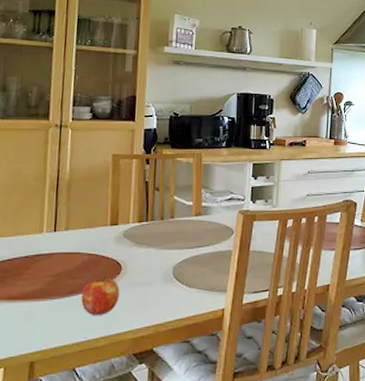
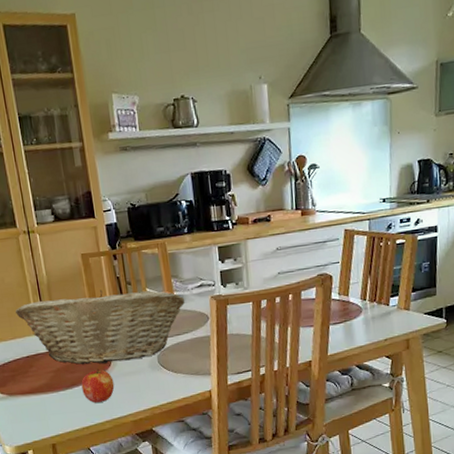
fruit basket: none [25,193,212,272] -> present [15,290,185,365]

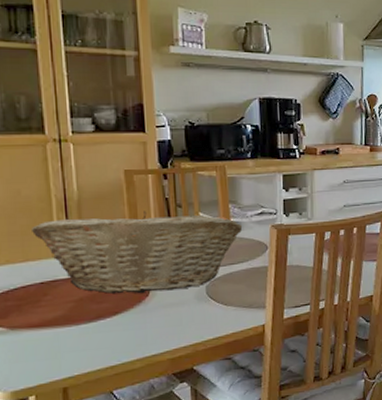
apple: present [81,368,115,403] -> none [109,299,151,338]

